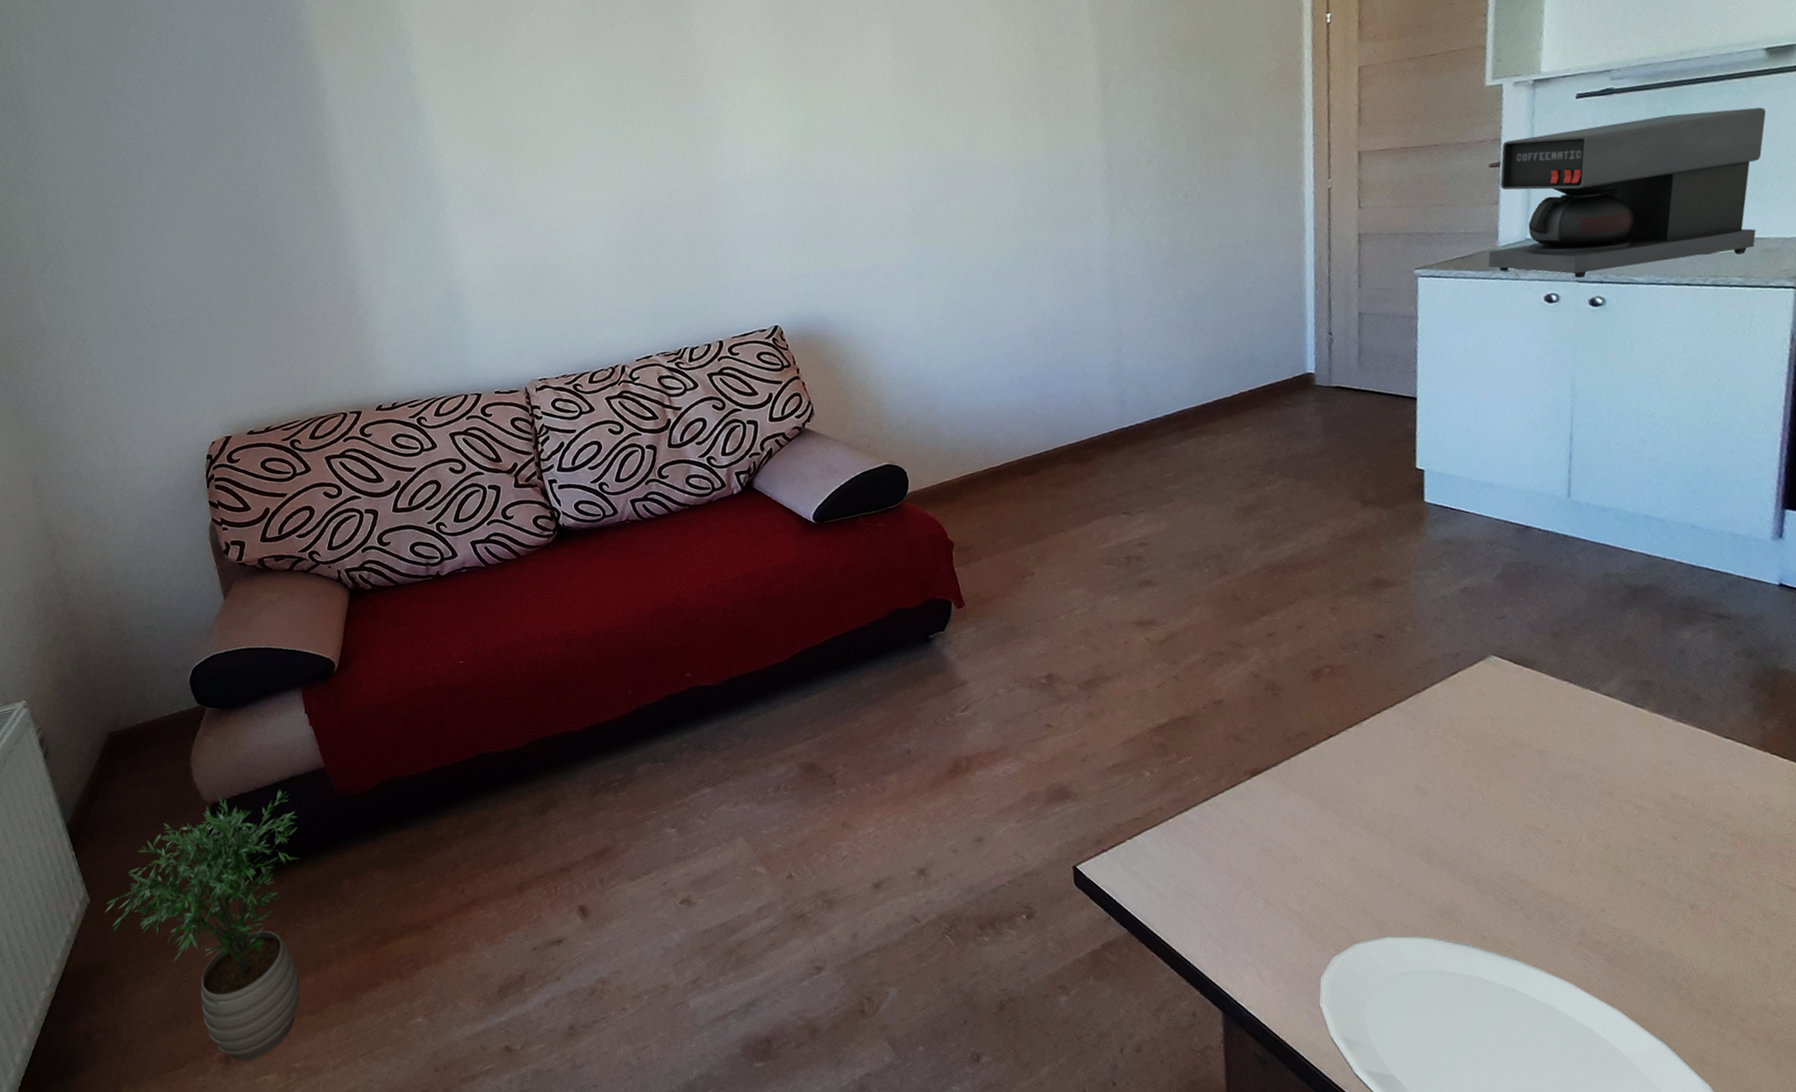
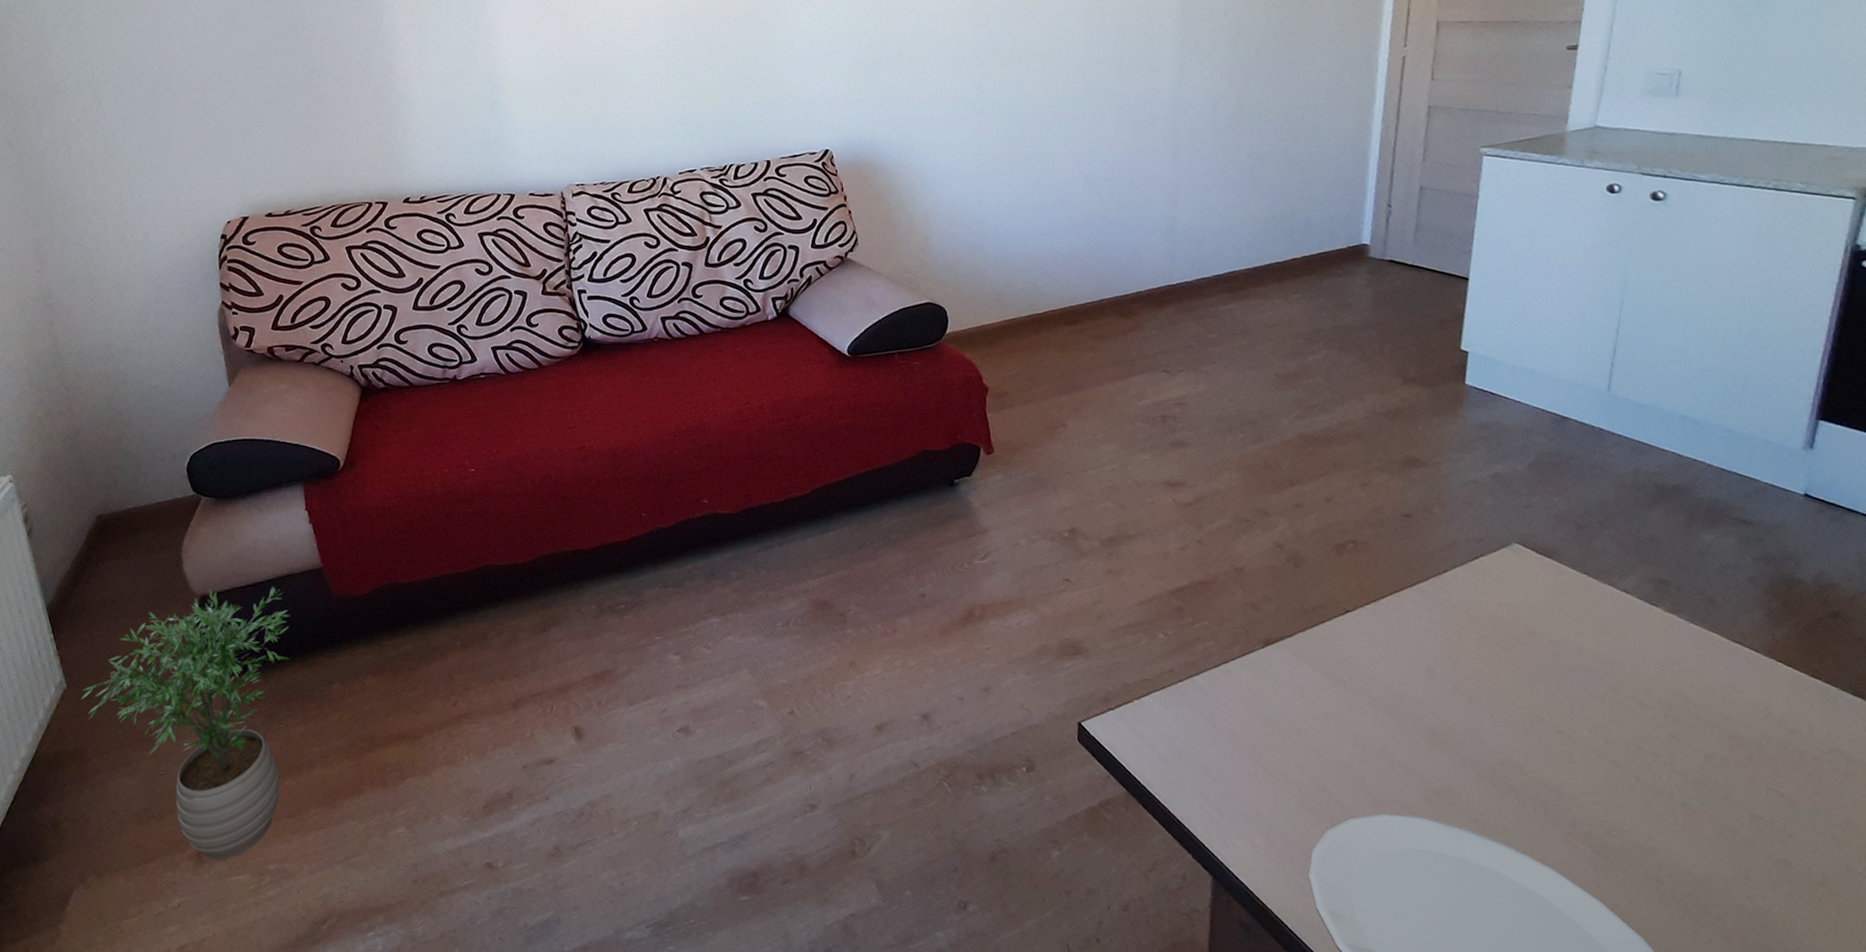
coffee maker: present [1488,107,1766,278] -> none [1554,11,1847,170]

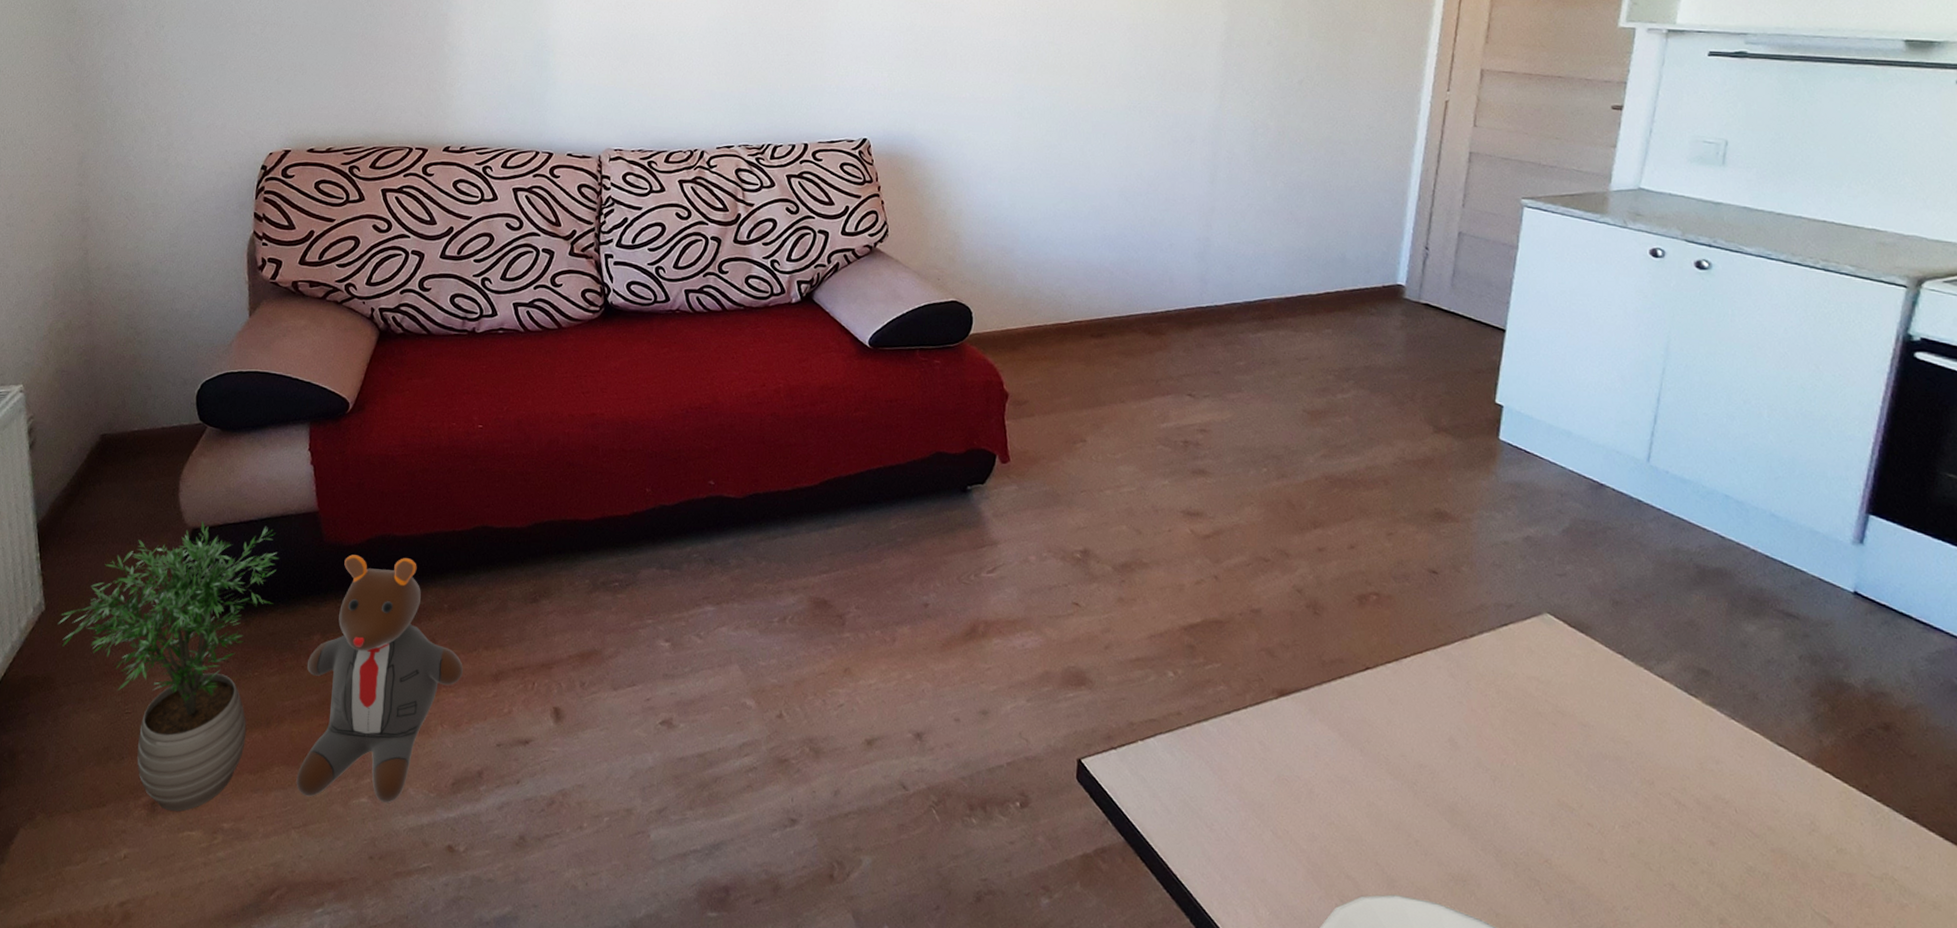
teddy bear: none [330,603,482,833] -> present [296,554,463,803]

